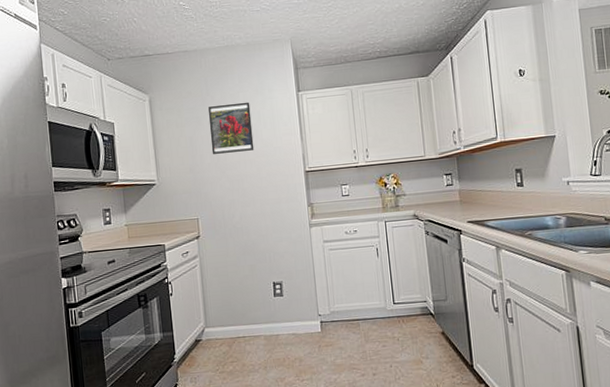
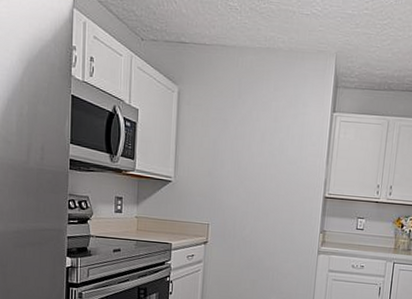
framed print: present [208,102,255,154] -> none [233,111,281,165]

